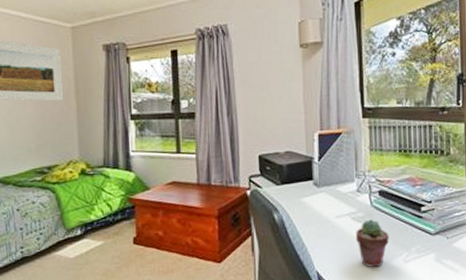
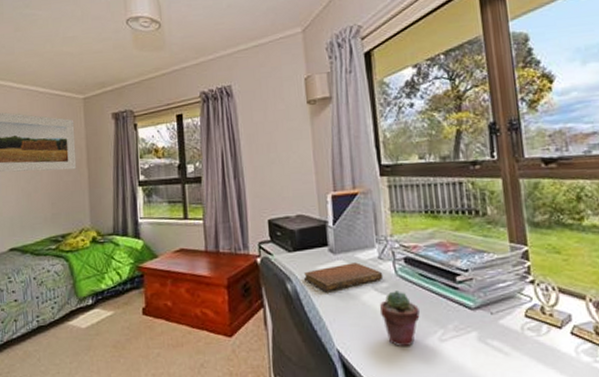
notebook: none [289,195,360,221] -> present [303,262,384,291]

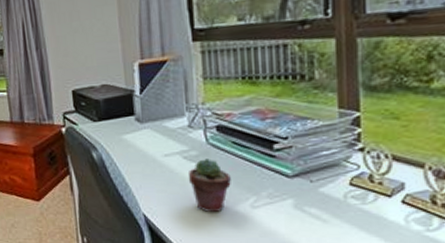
notebook: present [303,262,384,291] -> none [109,131,193,159]

